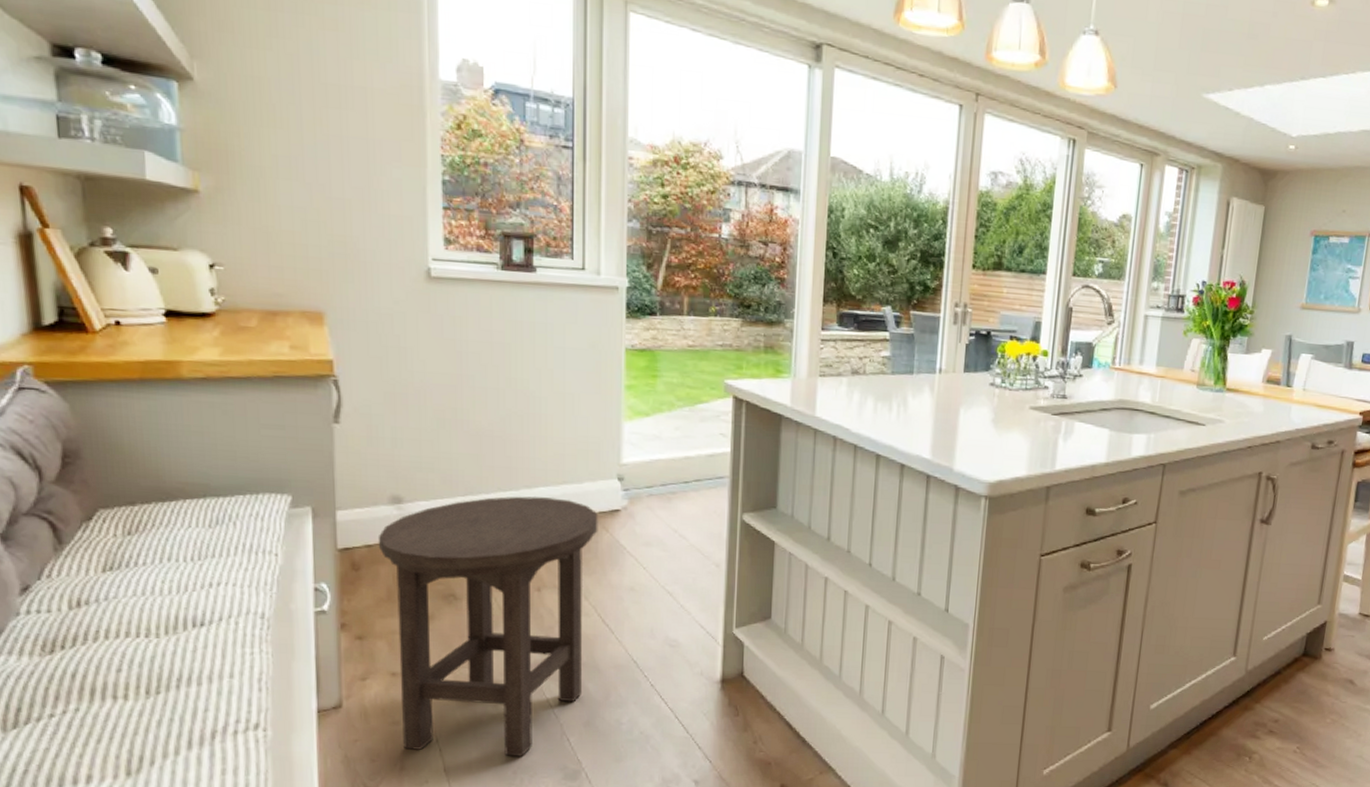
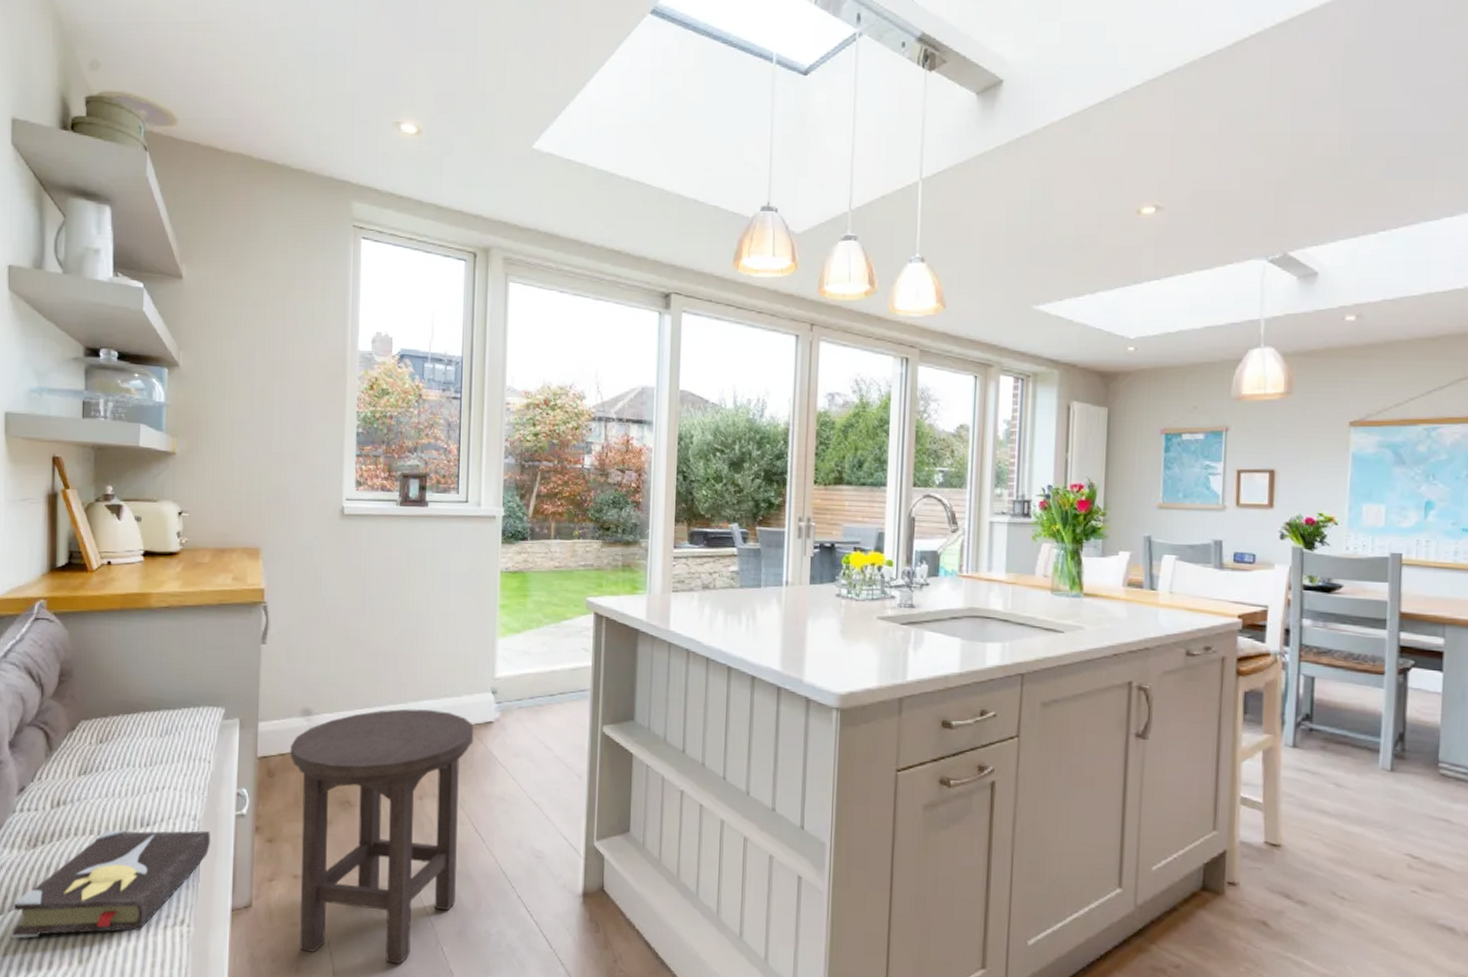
hardback book: none [30,629,285,753] -> present [12,830,210,939]

